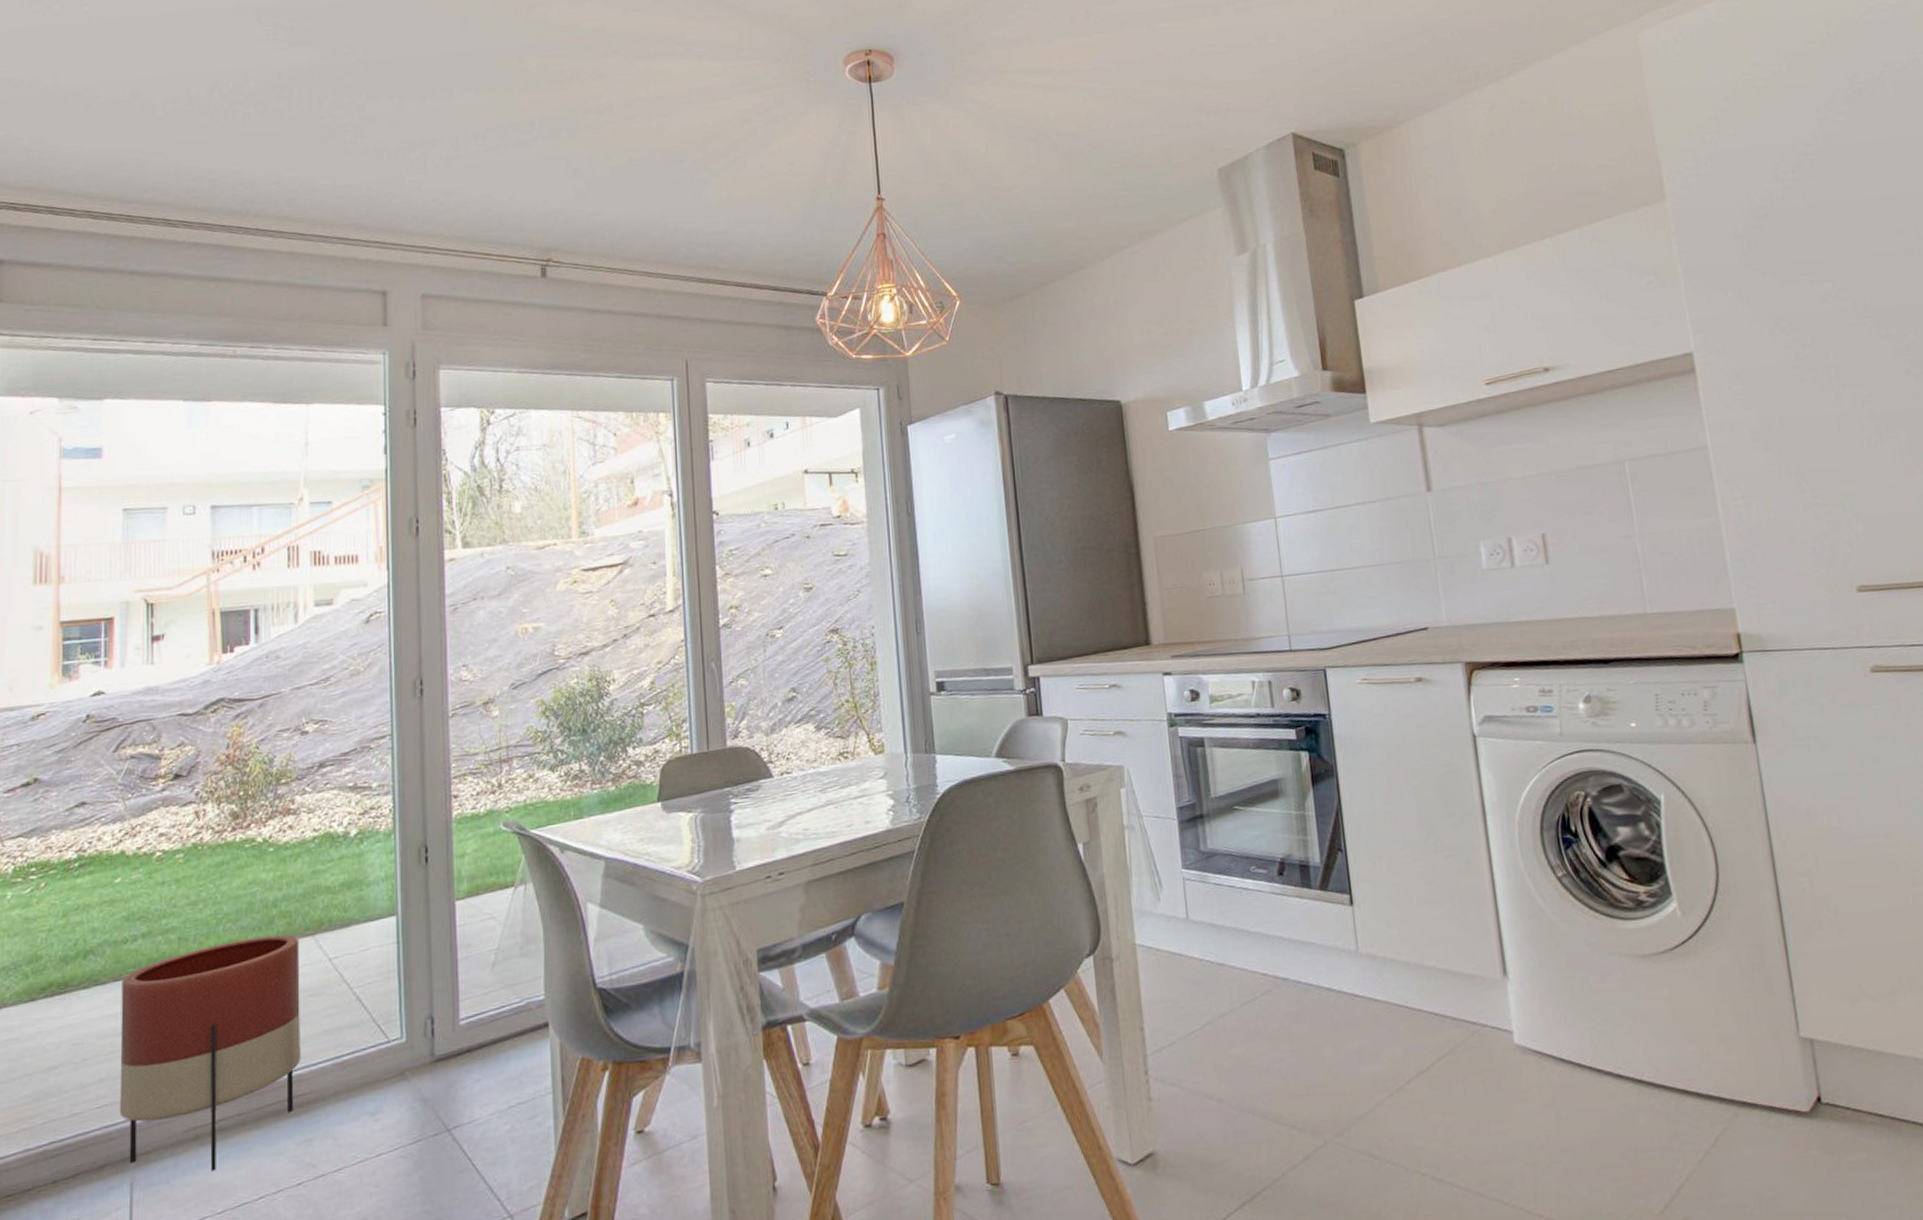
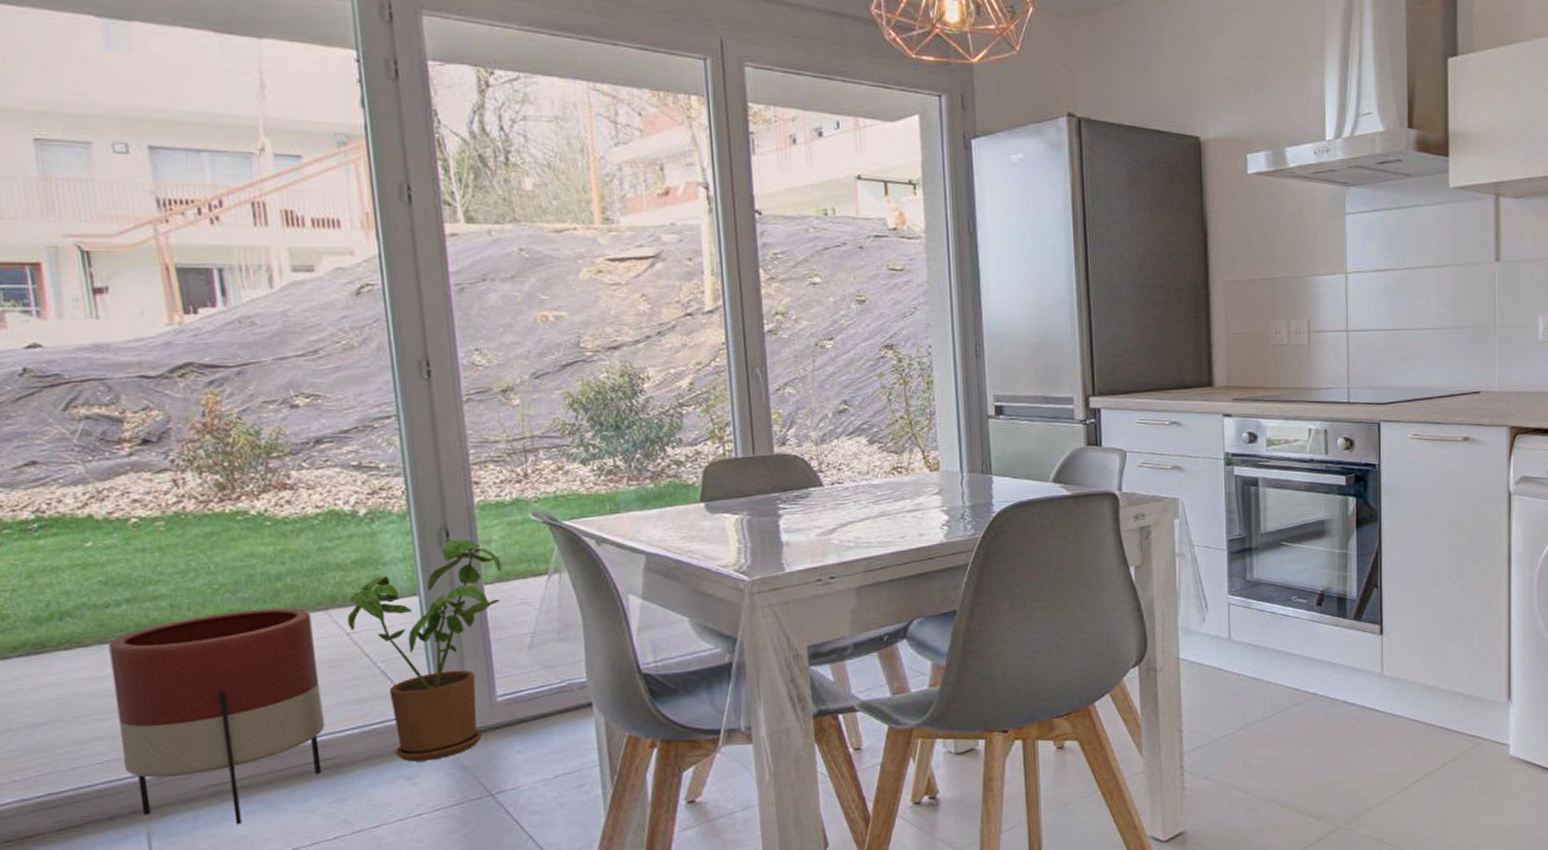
house plant: none [331,854,473,1096] -> present [347,539,502,762]

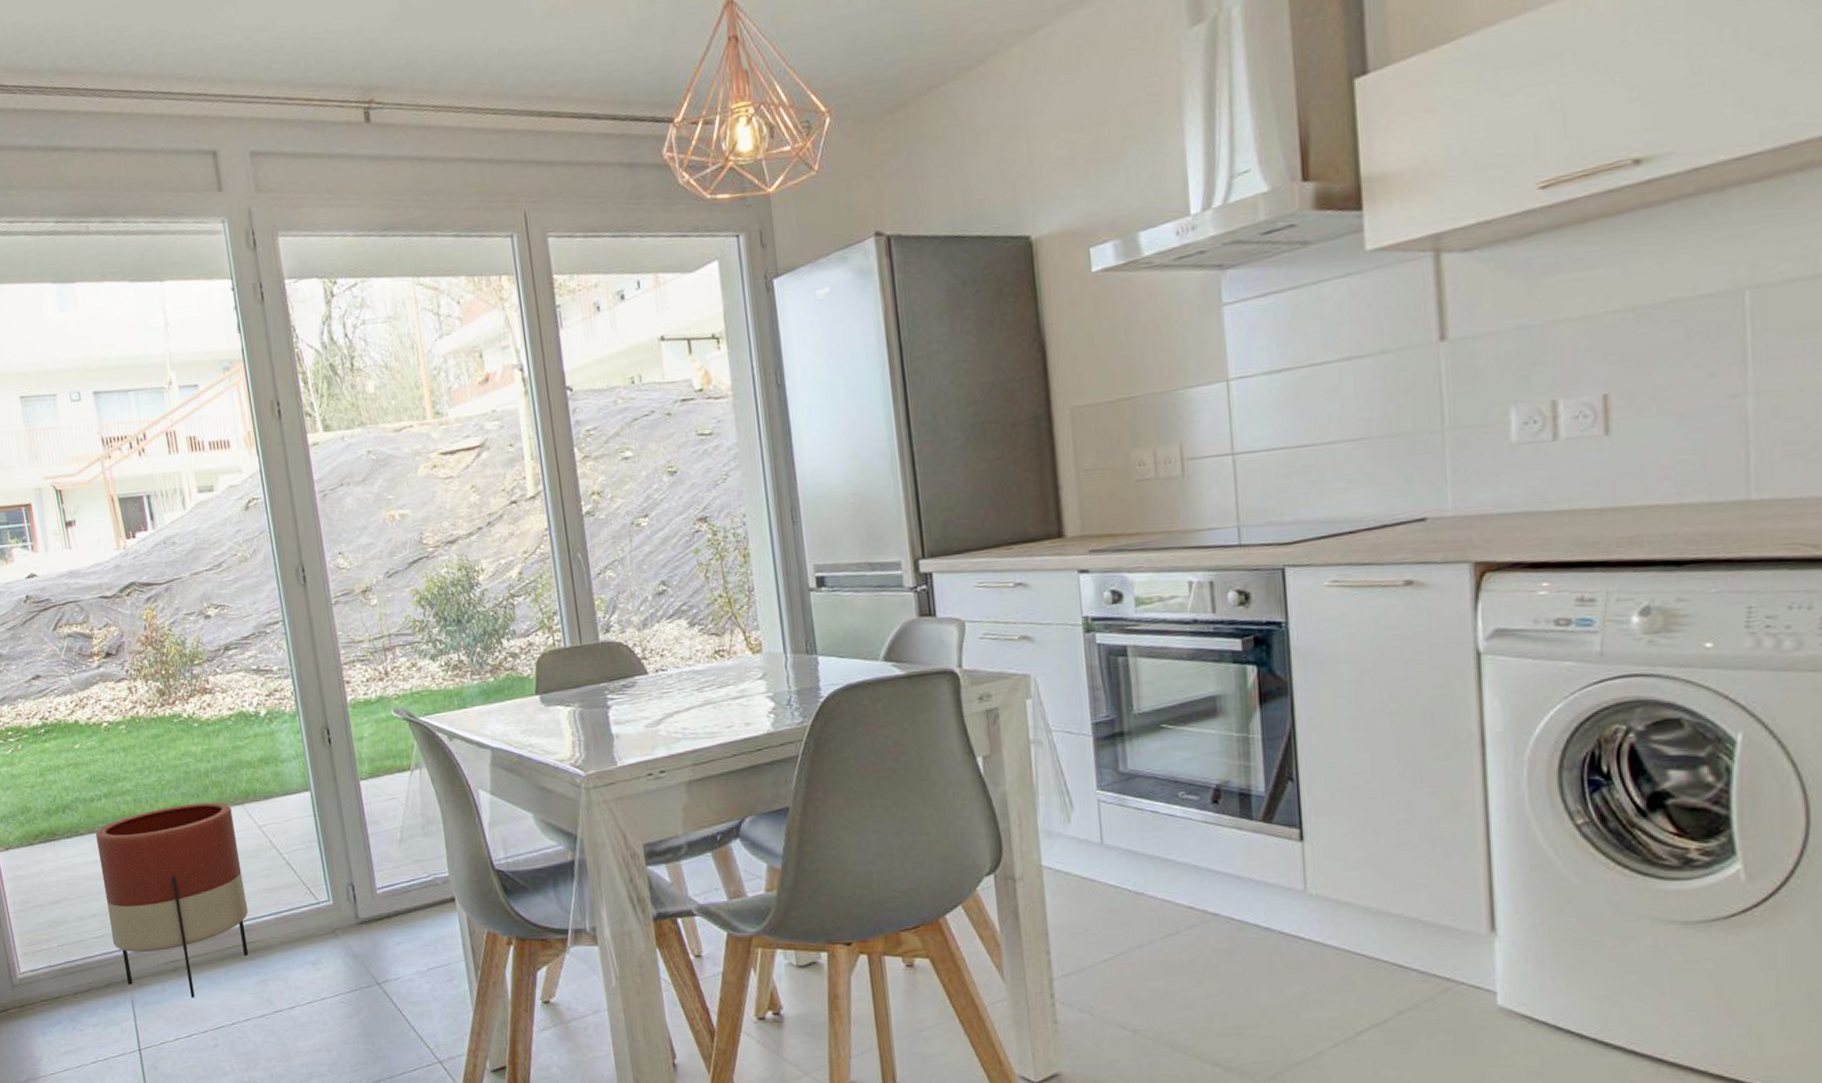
house plant: present [347,539,502,762] -> none [258,737,373,948]

